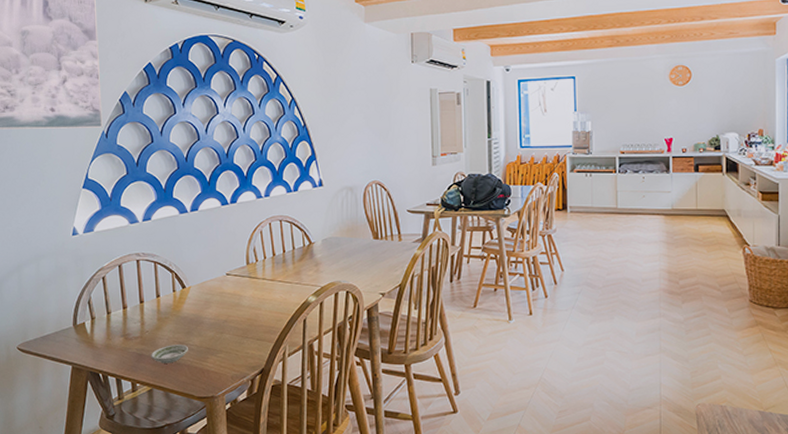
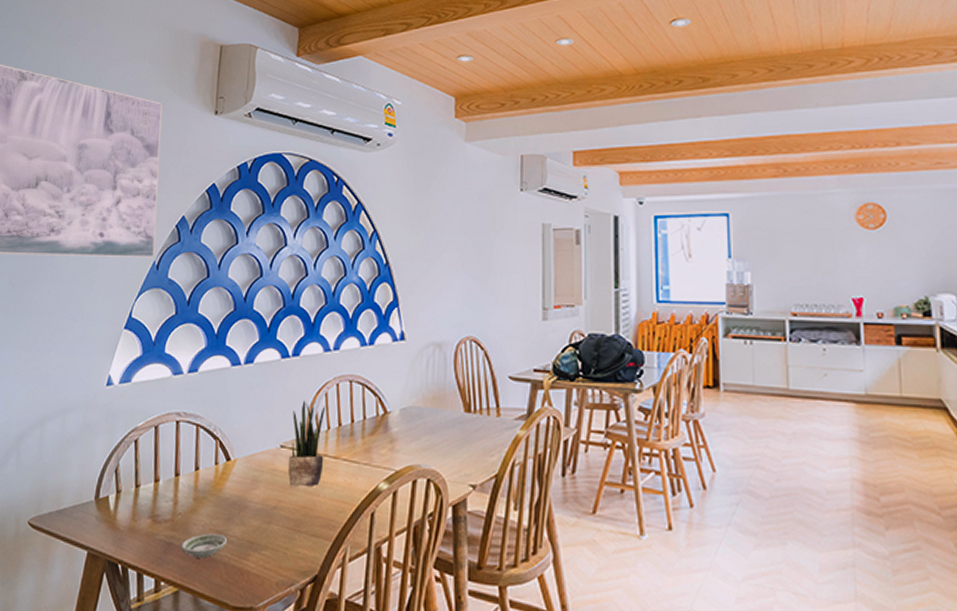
potted plant: none [234,237,263,304] -> present [288,400,326,487]

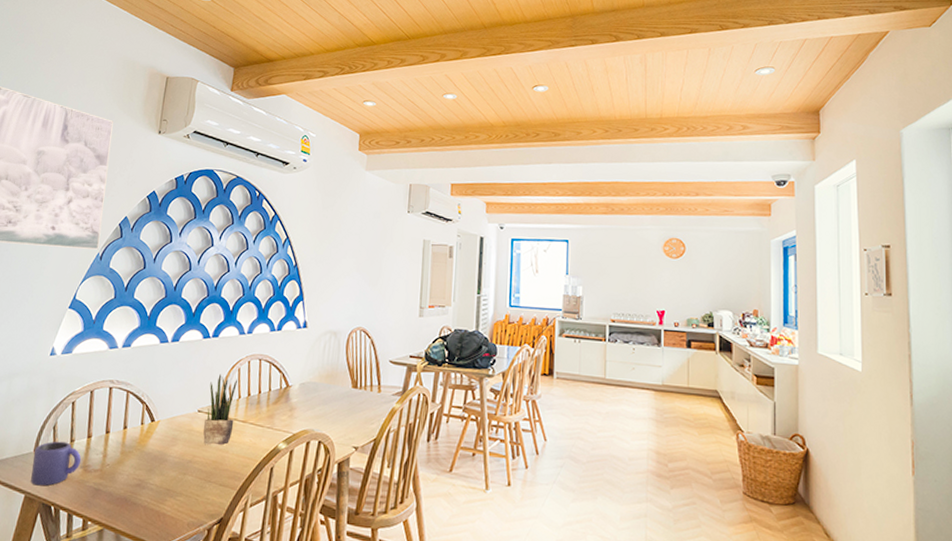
mug: none [93,487,149,541] -> present [31,441,82,486]
saucer: present [181,533,228,558] -> none [107,482,148,502]

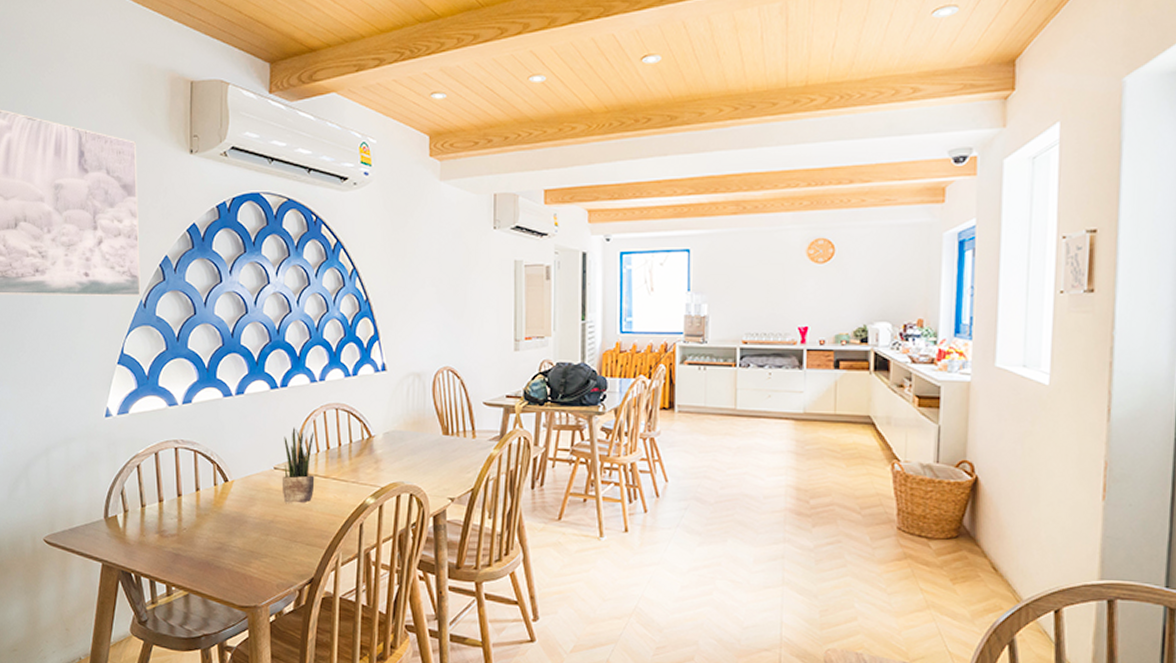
mug: present [31,441,82,486] -> none [104,507,156,554]

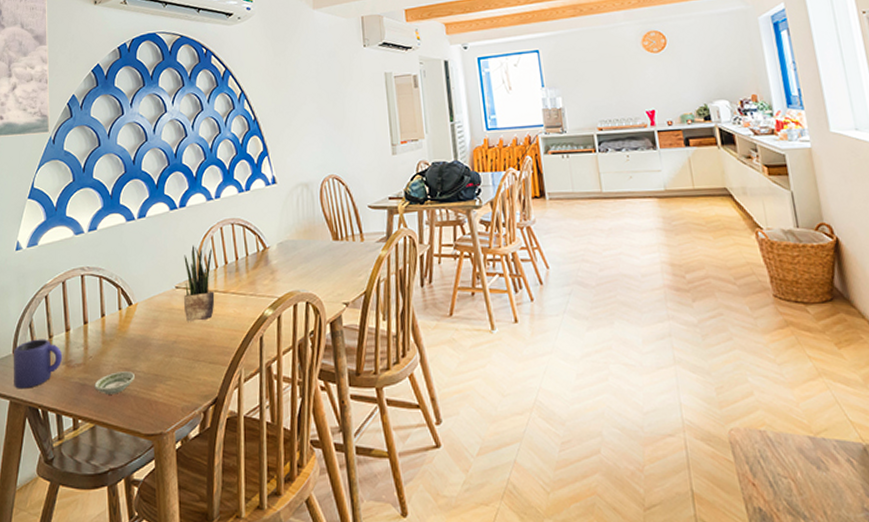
mug: none [104,507,156,554] -> present [13,339,63,389]
saucer: none [188,545,231,566] -> present [94,371,136,395]

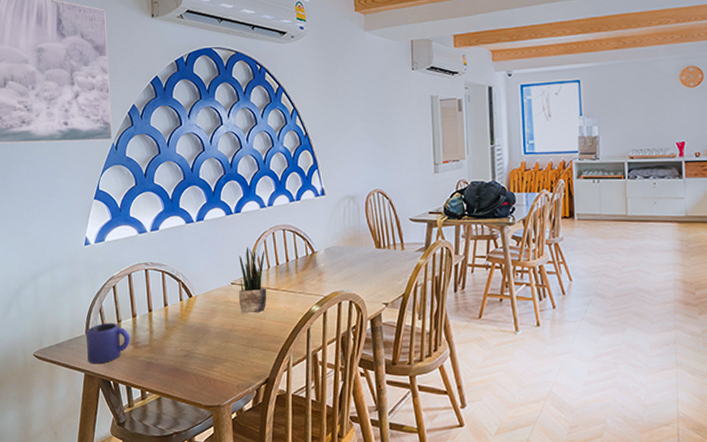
saucer: present [94,371,136,395] -> none [159,353,196,372]

